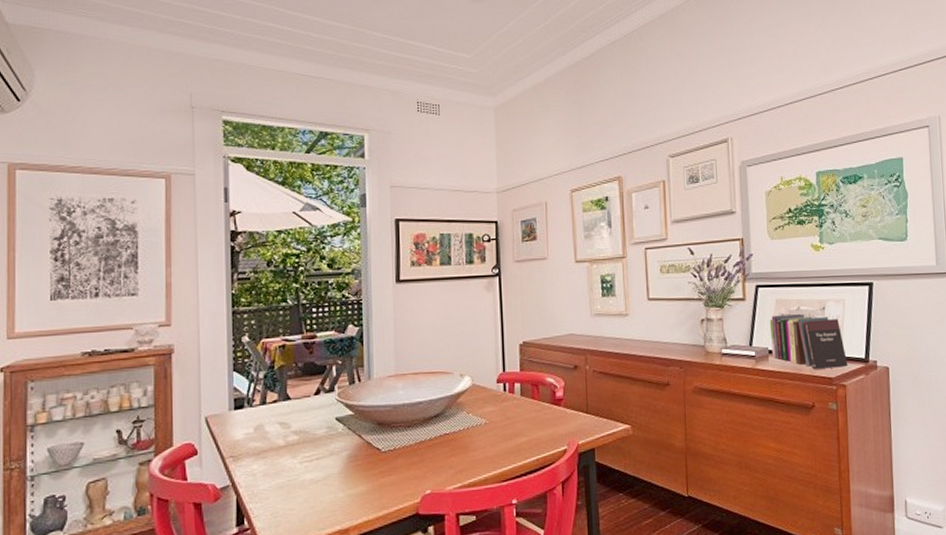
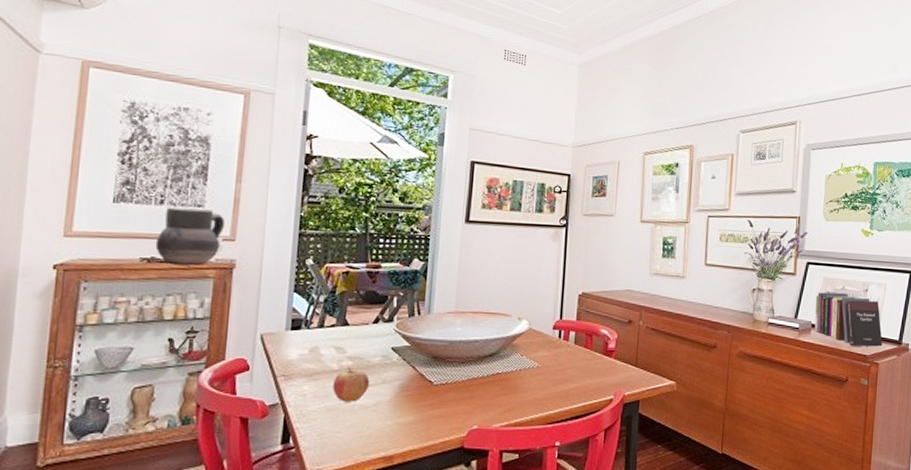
ceramic jug: none [95,297,159,356] -> present [155,207,225,266]
fruit: none [281,442,318,478] -> present [333,367,370,402]

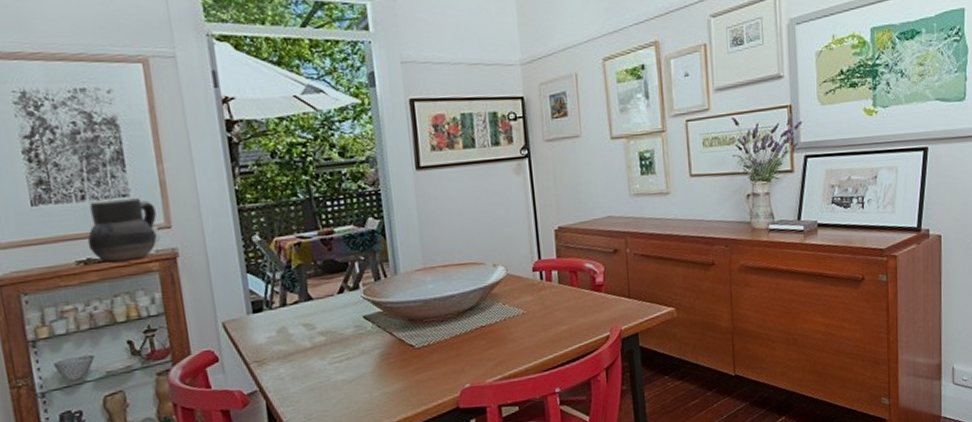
fruit: present [333,367,370,402] -> none [309,343,348,379]
books: present [814,292,883,347] -> none [818,183,900,241]

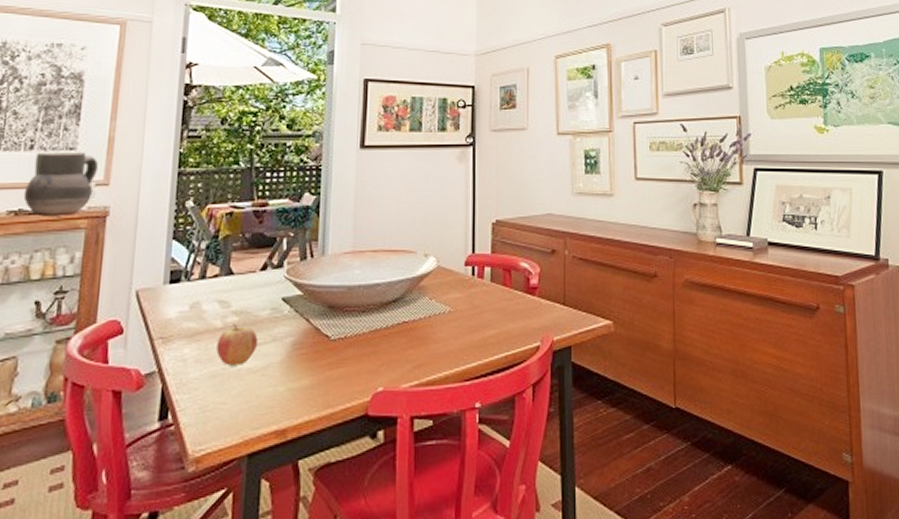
fruit: none [309,343,348,379] -> present [216,324,259,366]

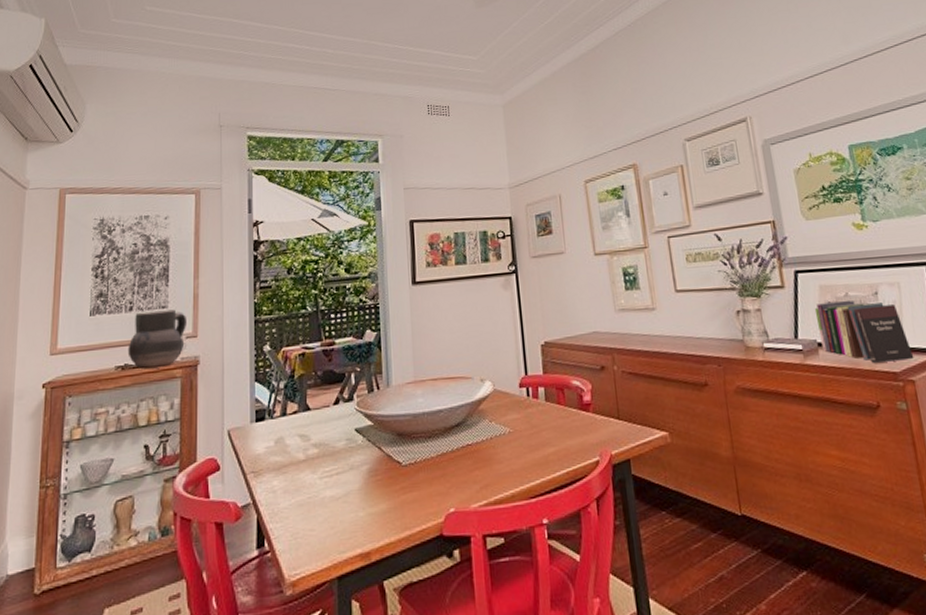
fruit: present [216,324,259,366] -> none [301,455,338,495]
books: none [769,201,857,265] -> present [814,300,914,363]

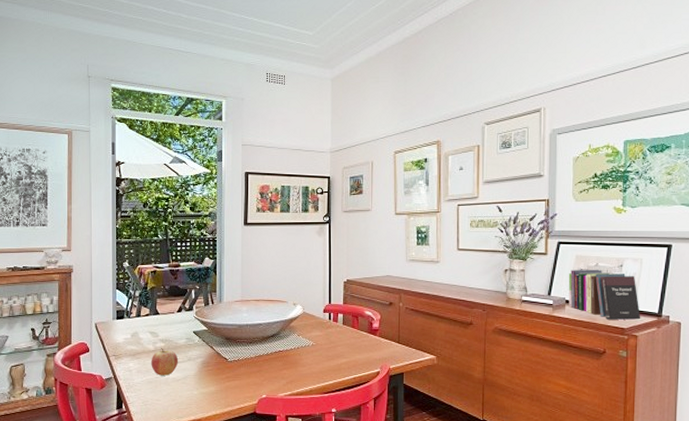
ceramic jug: present [127,309,186,370] -> none [16,227,62,272]
fruit: none [301,455,338,495] -> present [151,348,179,376]

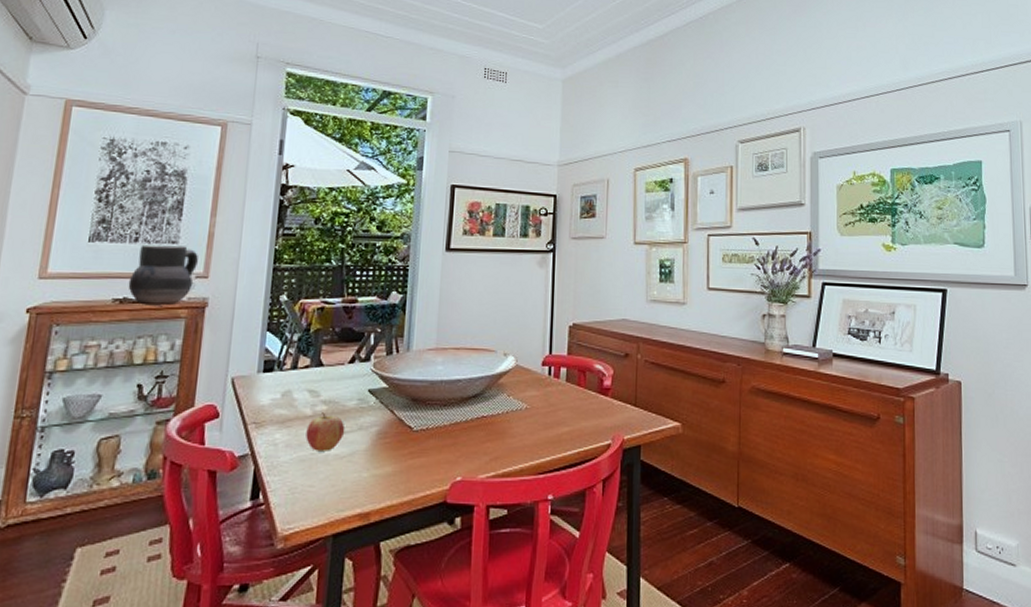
ceramic jug: none [16,227,62,272] -> present [128,244,198,306]
books: present [568,269,641,320] -> none [835,316,918,378]

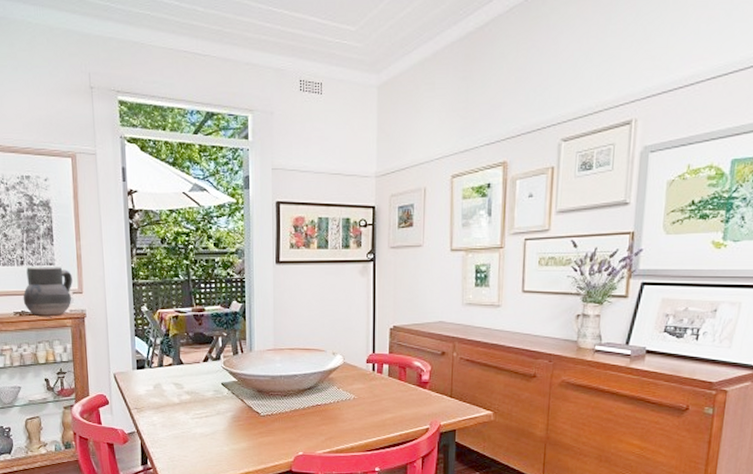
fruit: present [306,412,345,451] -> none [176,401,207,431]

